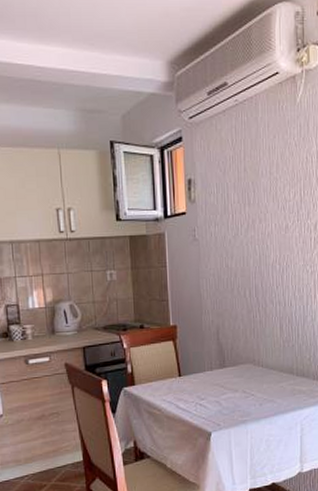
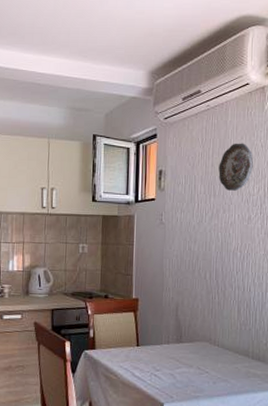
decorative plate: none [252,142,288,198] -> present [218,143,253,191]

